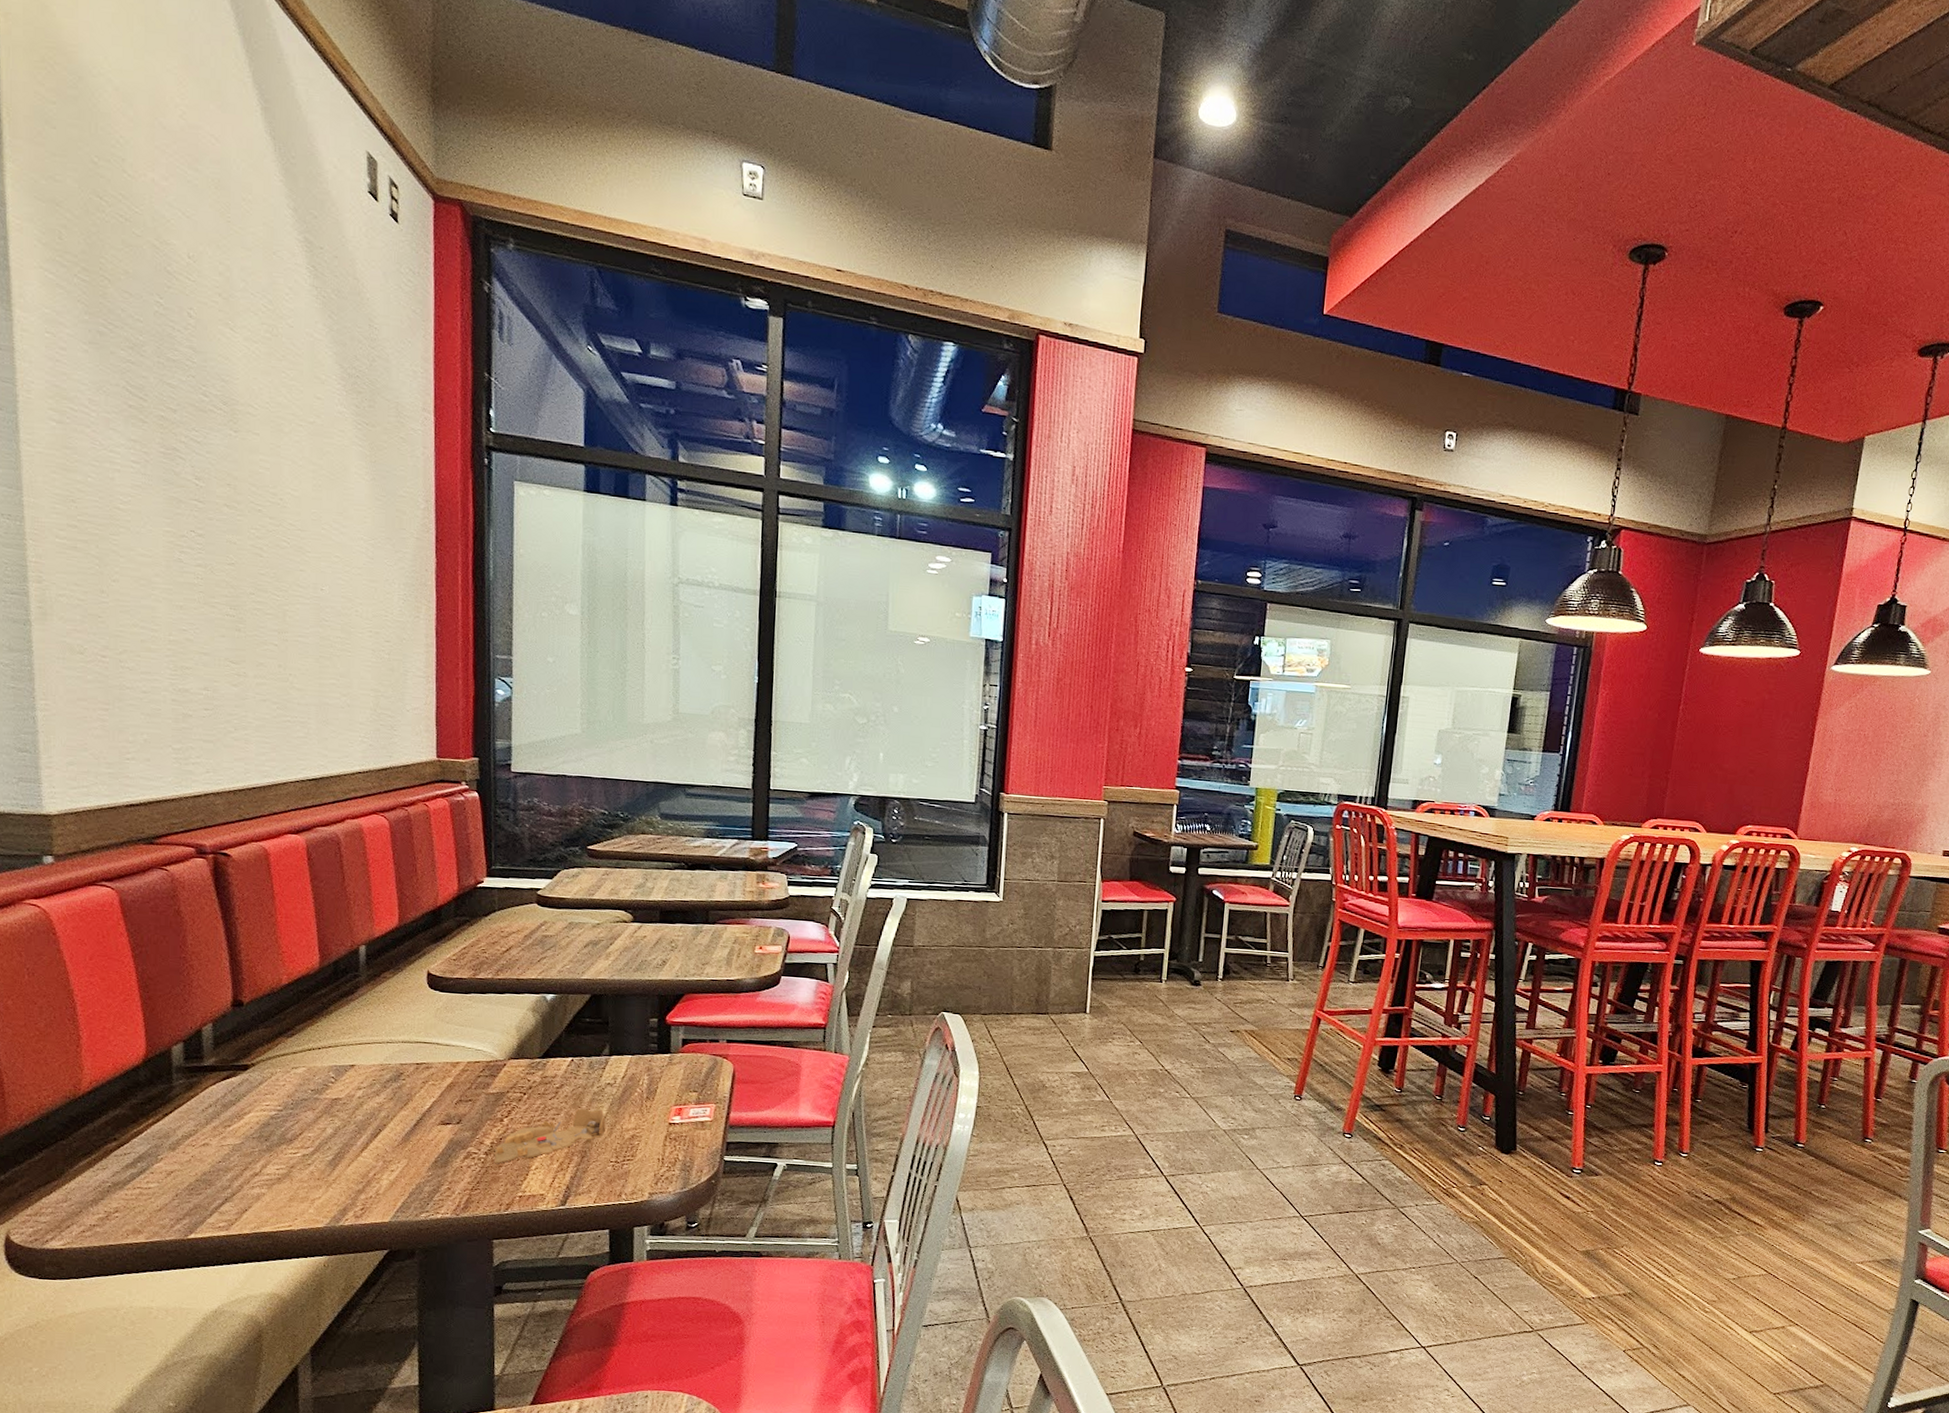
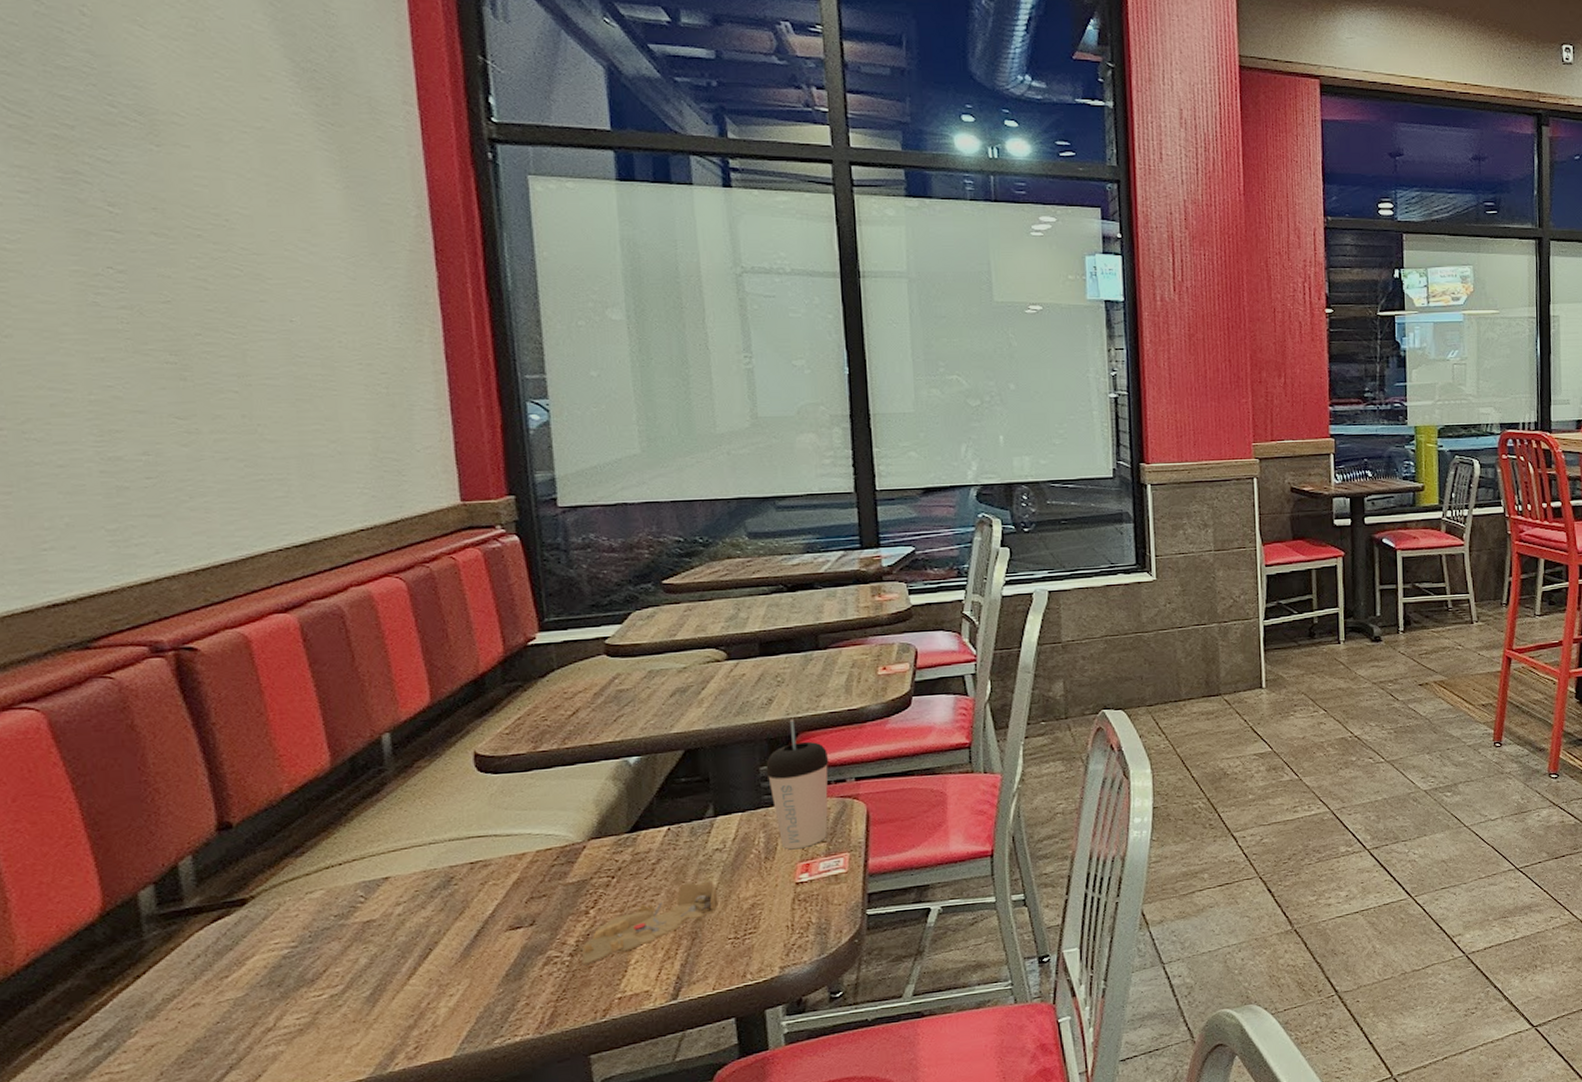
beverage cup: none [655,981,707,1094] -> present [766,719,829,850]

